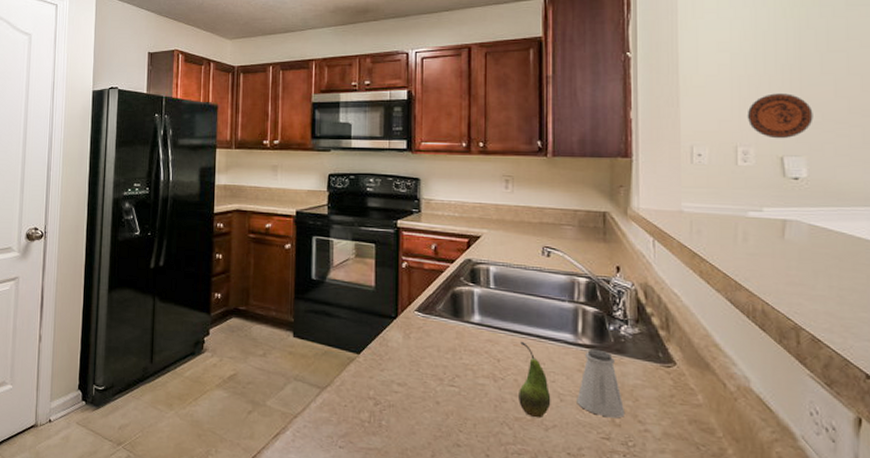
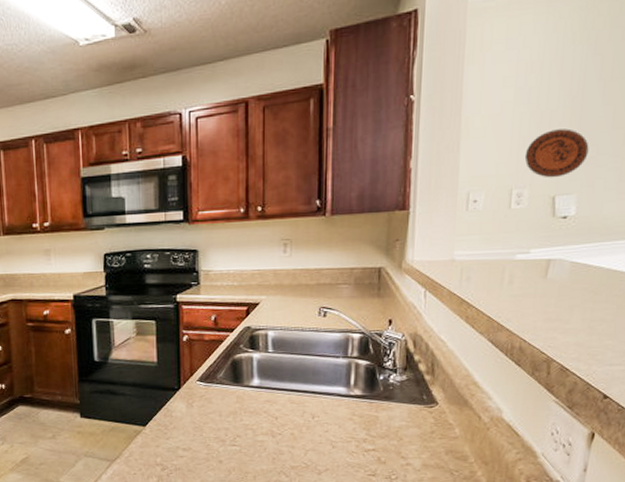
fruit: present [519,341,551,419] -> none [295,398,324,465]
saltshaker: present [577,349,626,418] -> none [347,398,391,457]

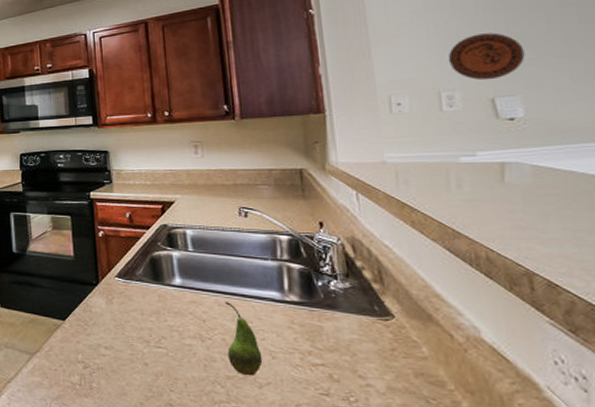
fruit: none [295,398,324,465] -> present [225,301,263,376]

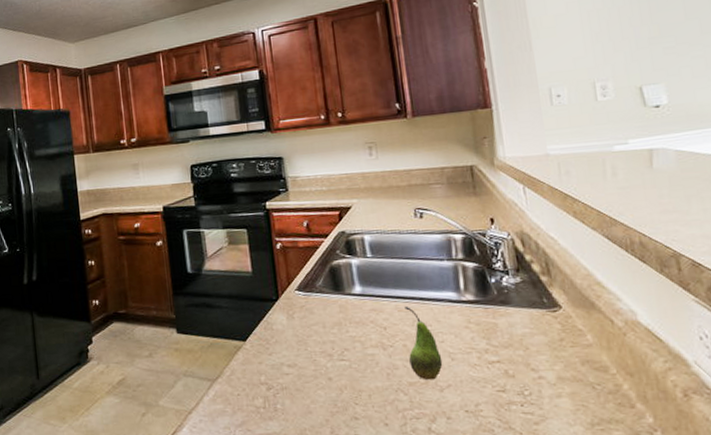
decorative plate: present [448,32,525,81] -> none [600,22,667,70]

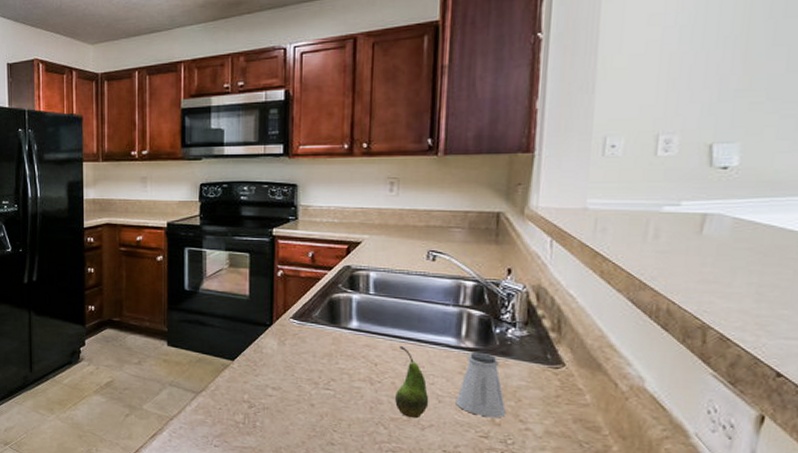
saltshaker: none [467,303,518,370] -> present [456,352,507,418]

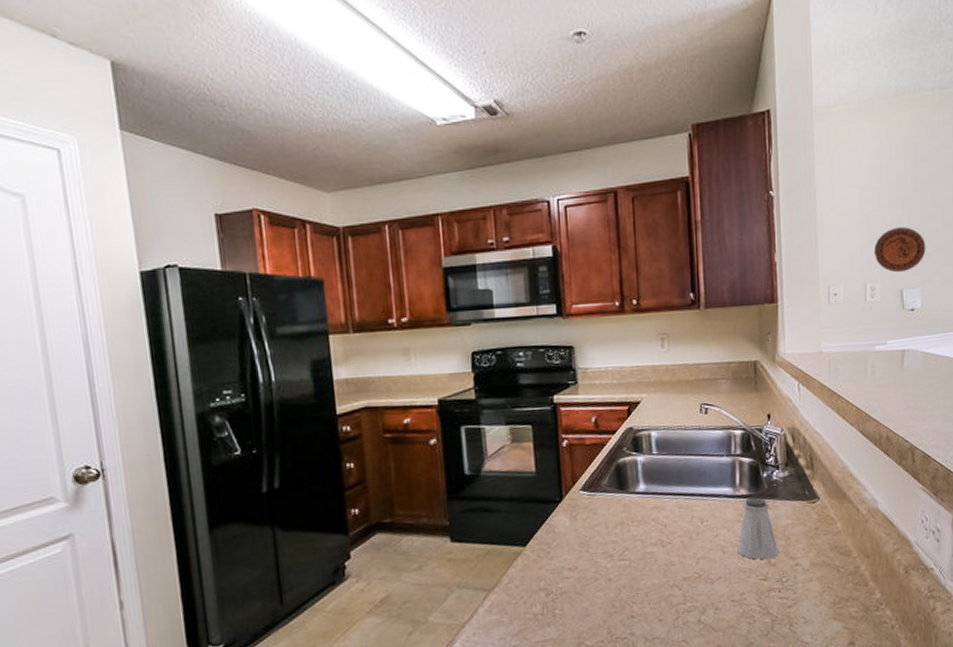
fruit: present [395,345,429,419] -> none [684,502,715,575]
decorative plate: none [674,71,756,124] -> present [874,227,926,273]

